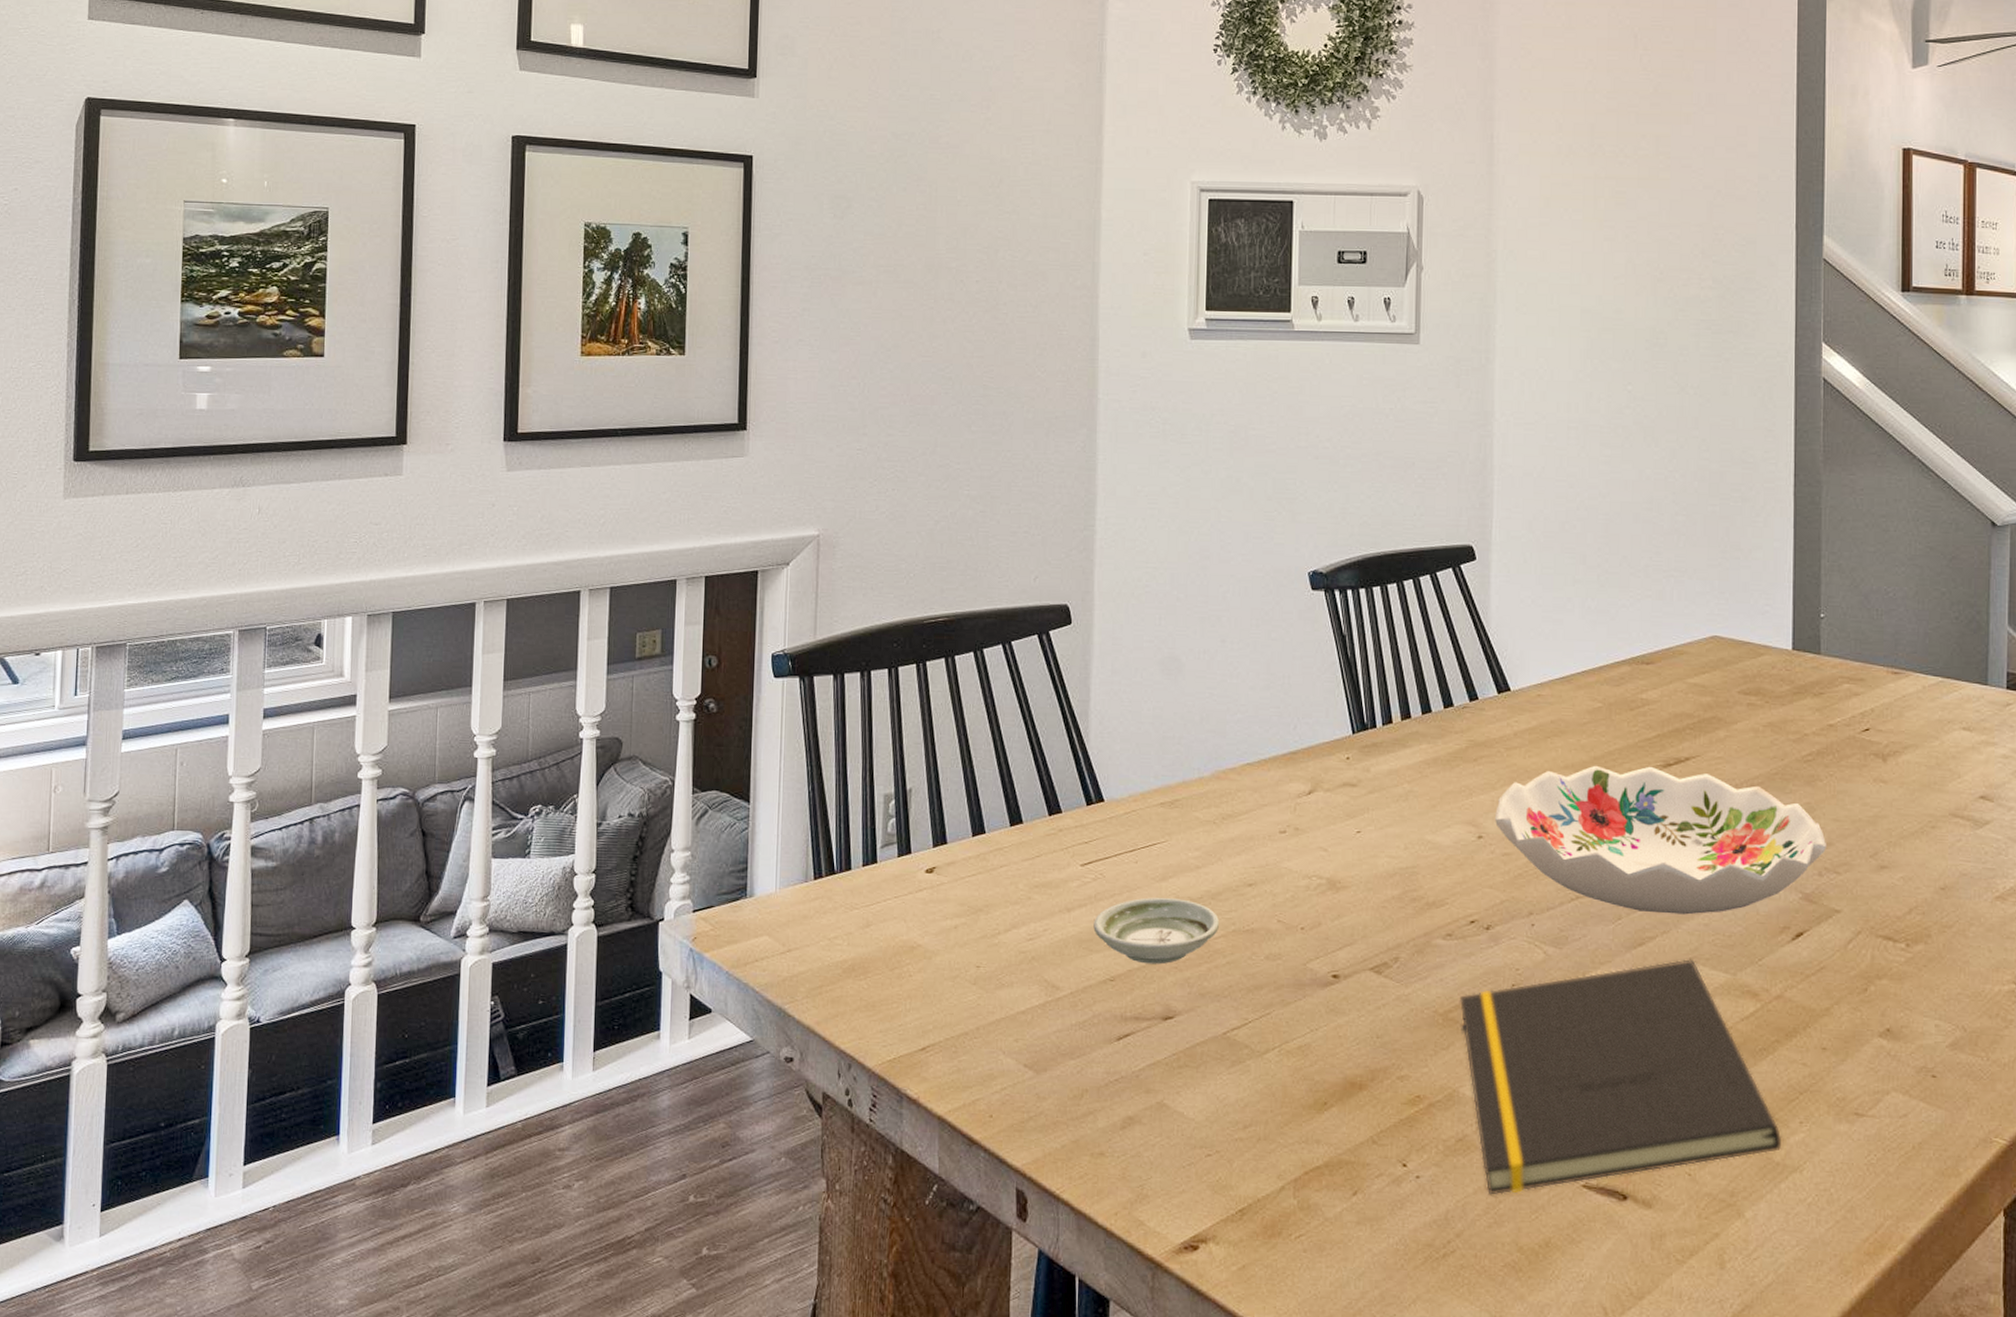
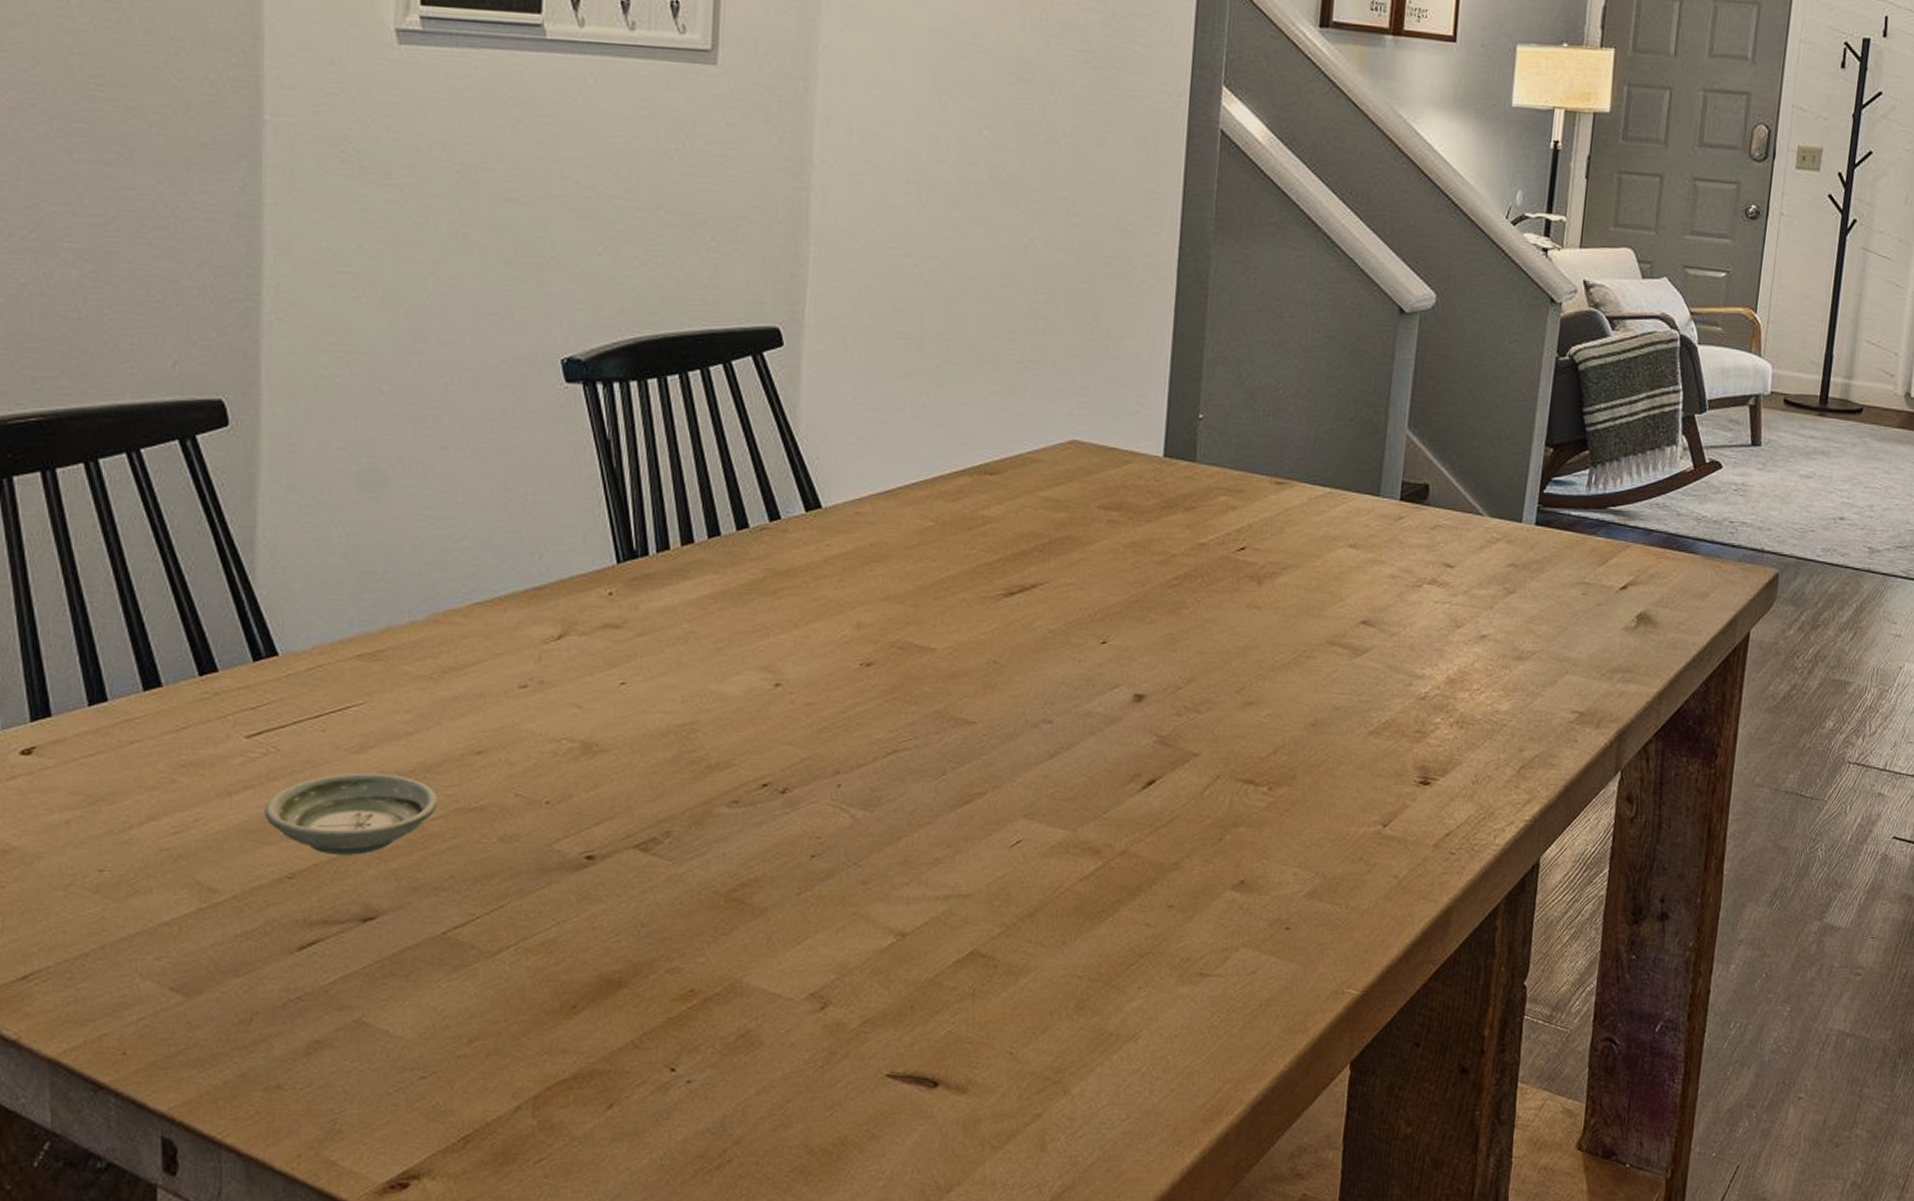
notepad: present [1459,959,1782,1196] -> none [745,816,1118,1095]
decorative bowl: present [1495,765,1827,915] -> none [797,595,1189,766]

